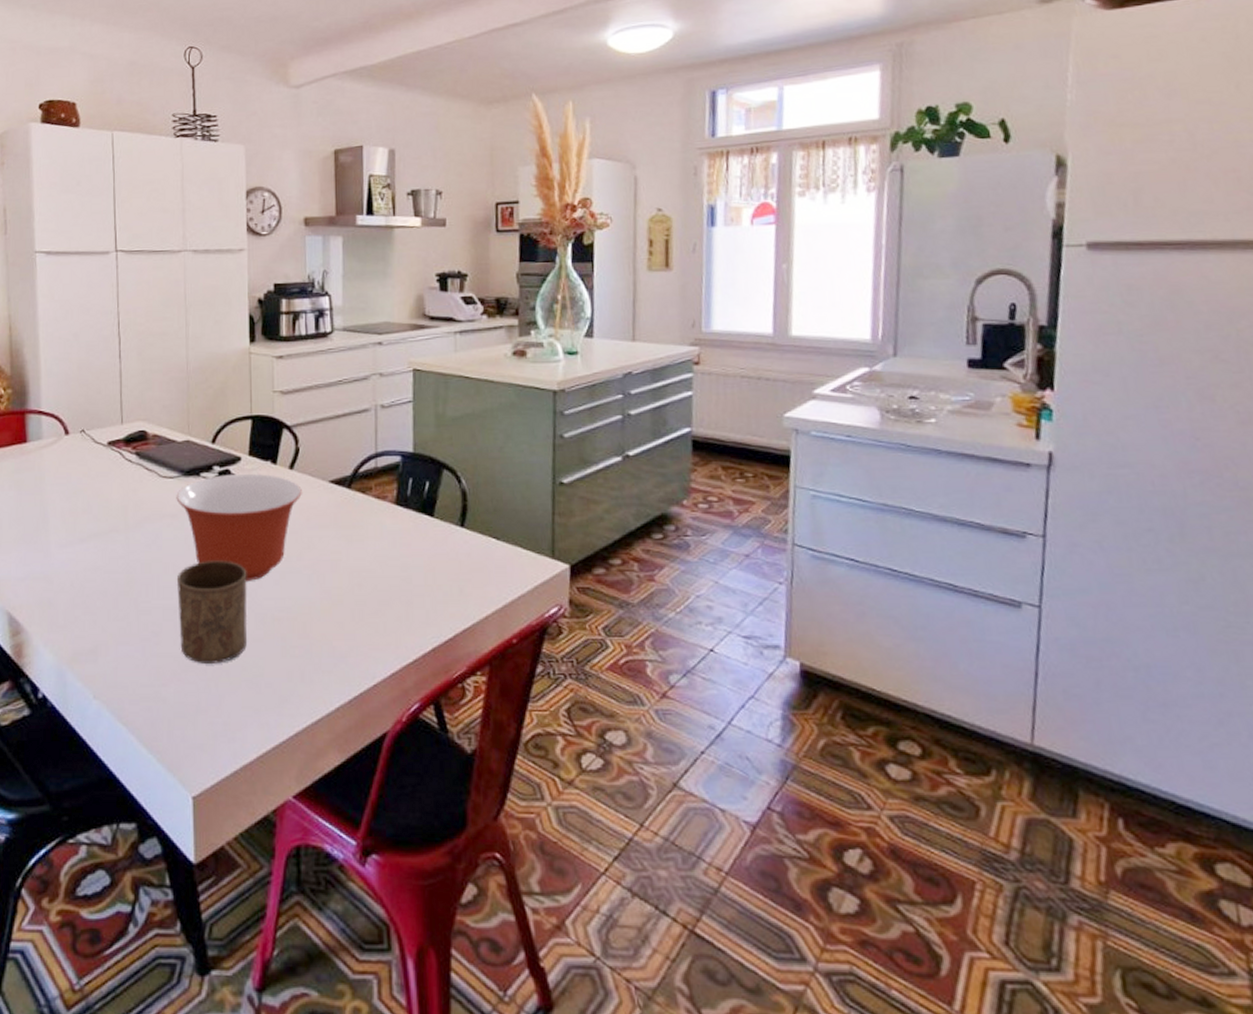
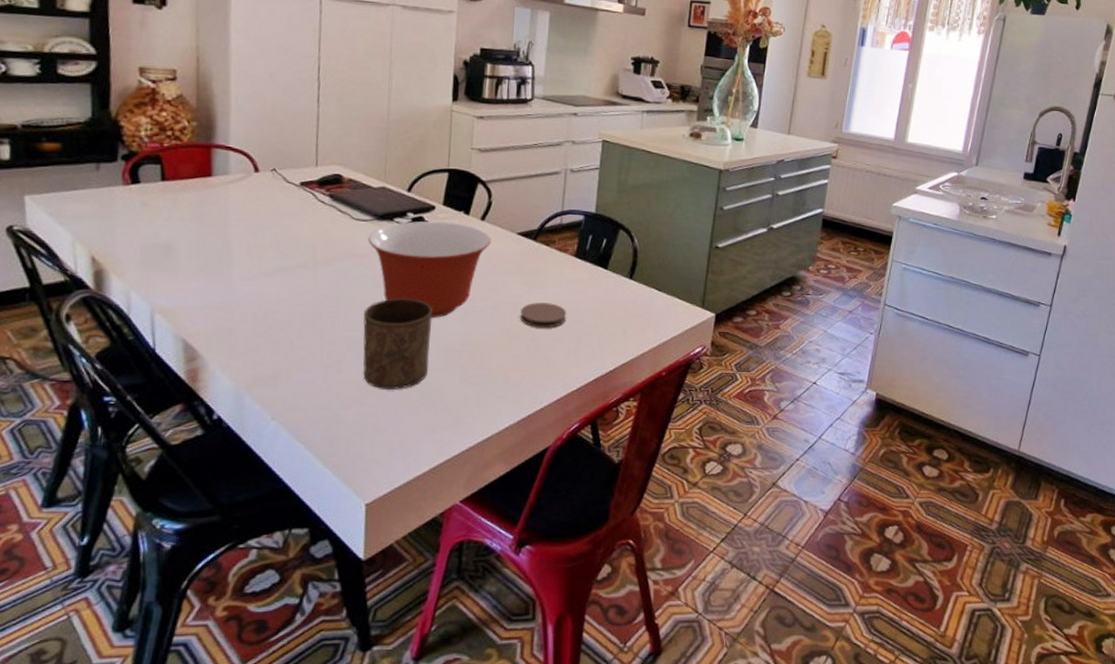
coaster: none [341,559,393,589] -> present [520,302,567,329]

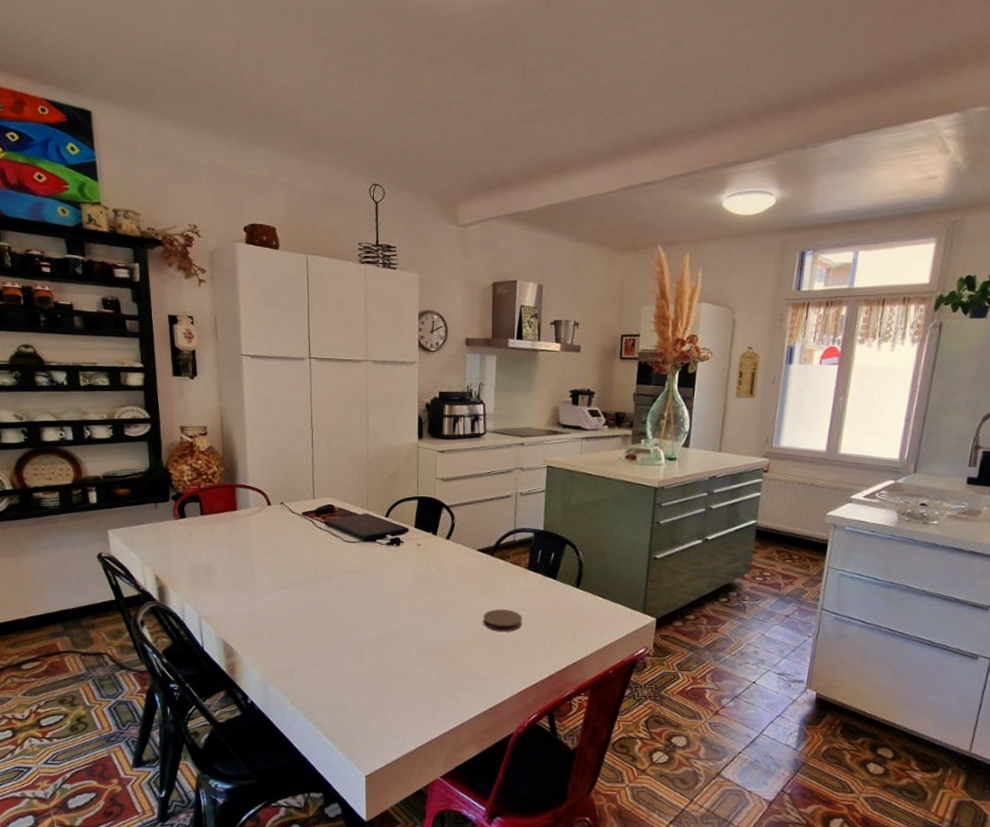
cup: present [363,298,433,389] -> none [356,606,411,682]
mixing bowl: present [368,221,491,318] -> none [356,541,456,623]

